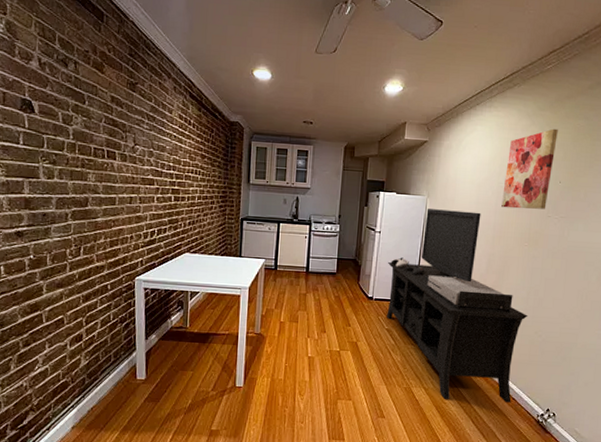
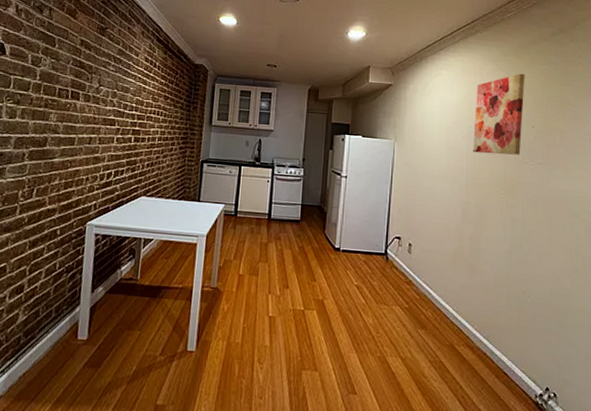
media console: present [387,209,528,403] -> none [354,153,513,379]

